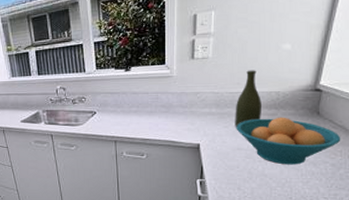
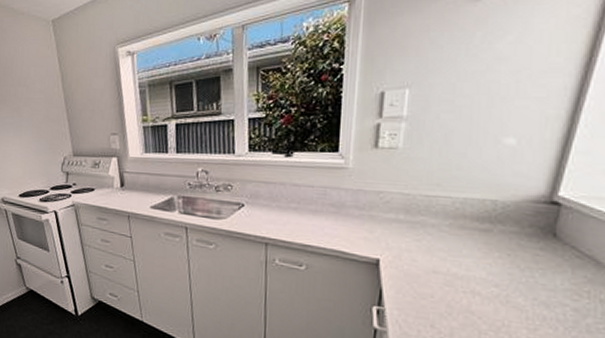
bottle: present [235,70,261,127] -> none [430,168,470,242]
fruit bowl: present [236,117,341,165] -> none [432,233,590,304]

